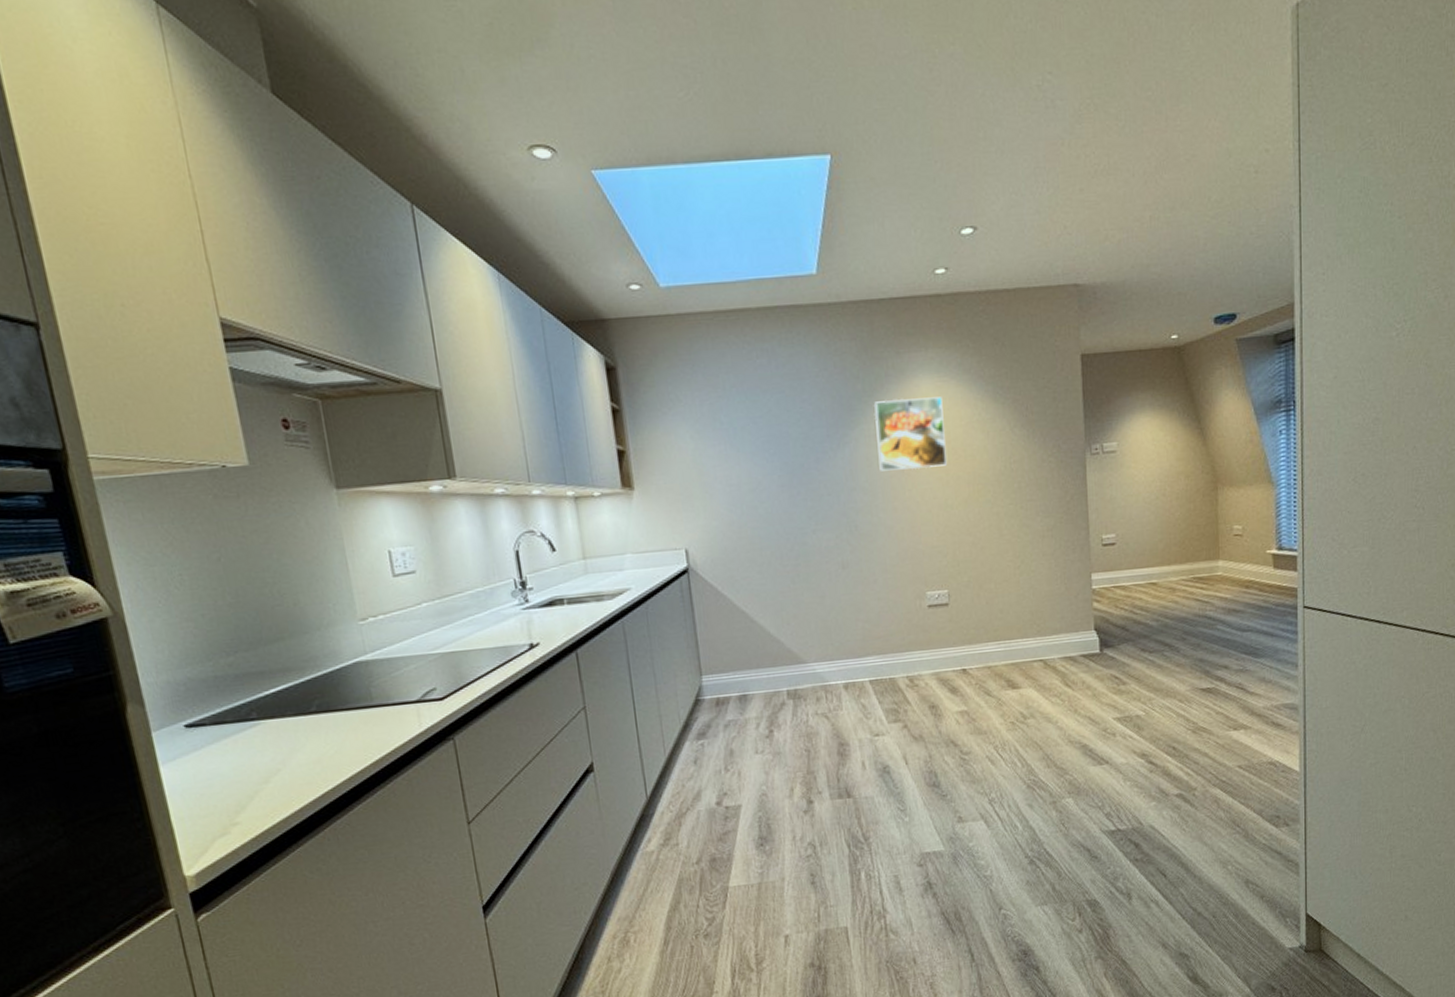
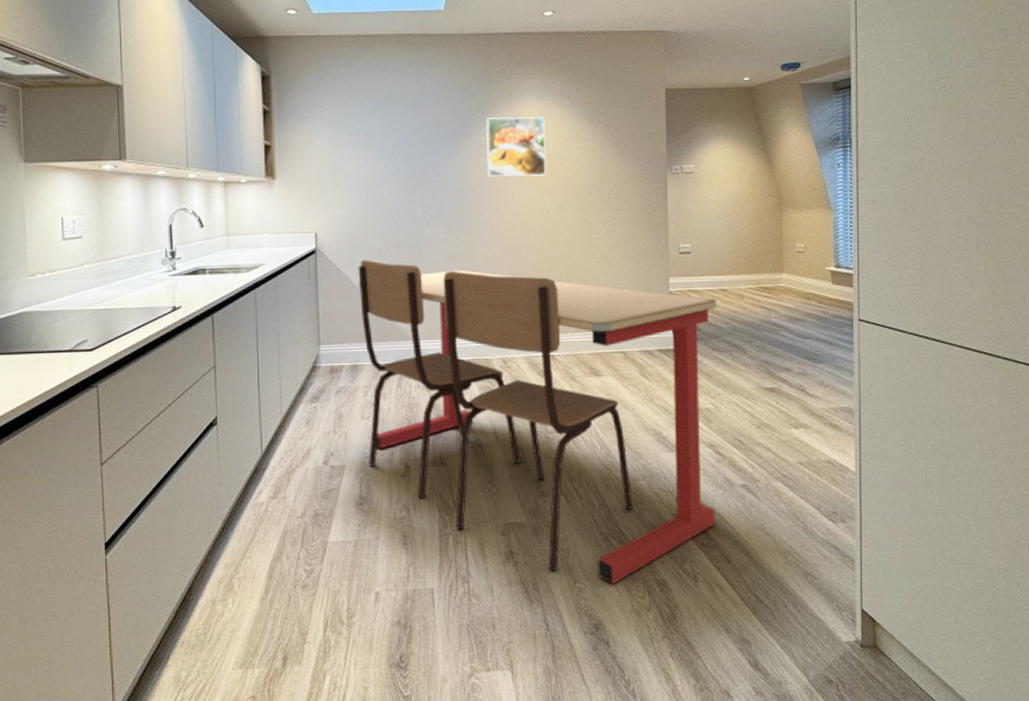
school desk: none [737,575,1149,909] -> present [358,259,717,585]

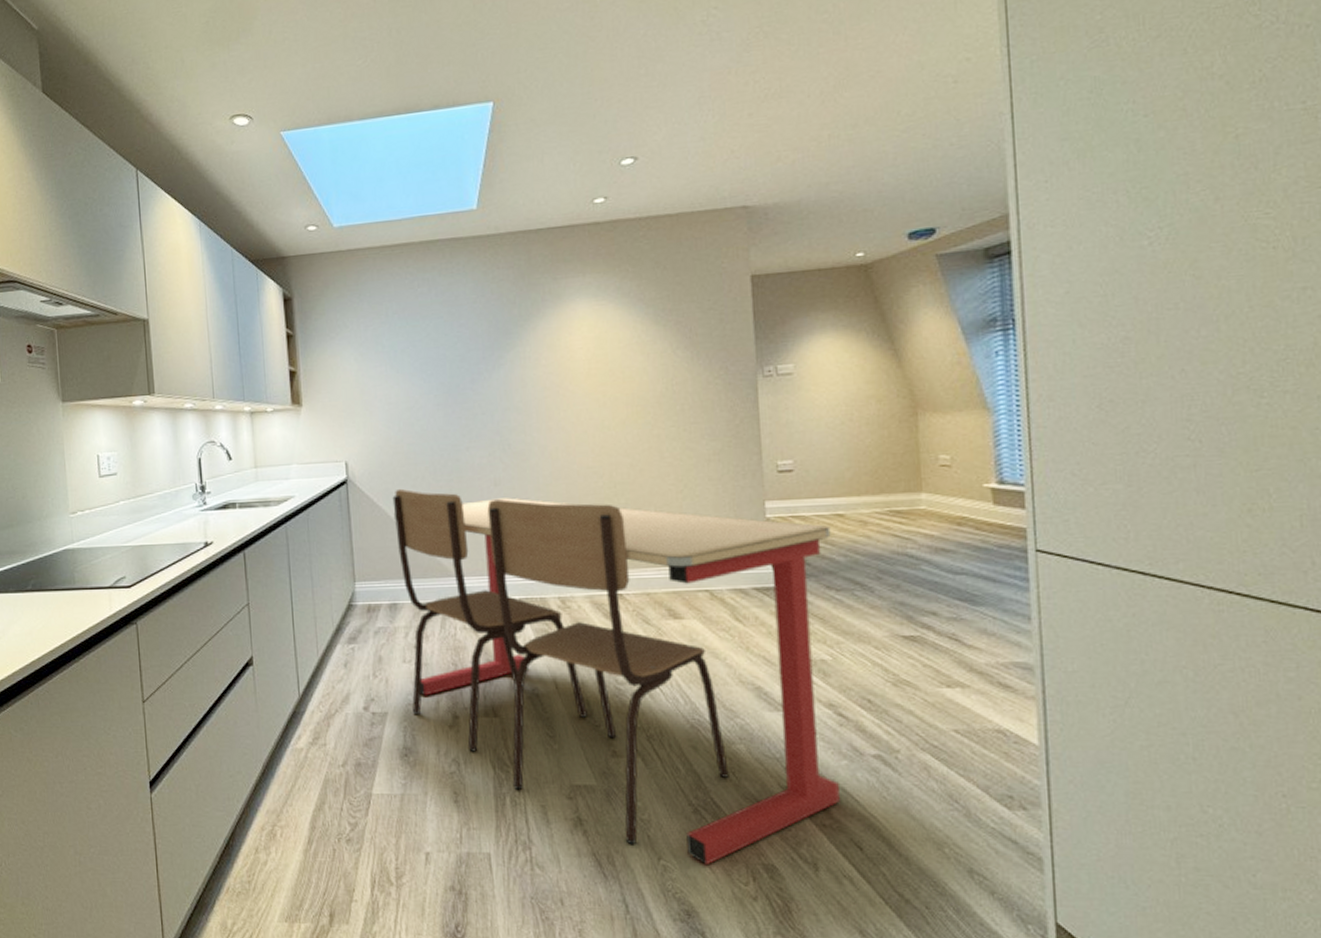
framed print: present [486,117,546,177] -> none [530,320,604,392]

